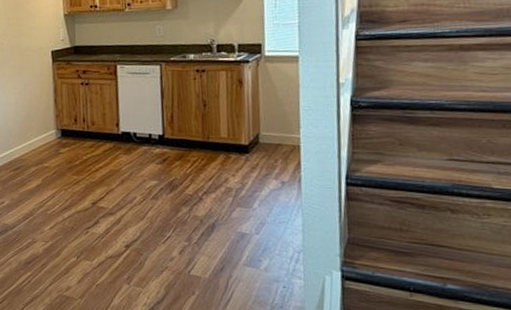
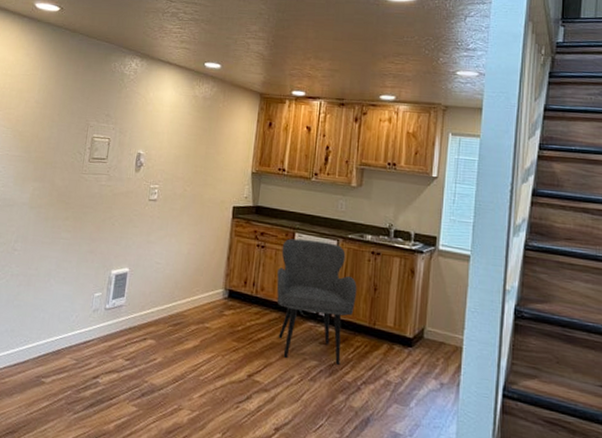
chair: none [105,68,187,182] -> present [276,238,357,365]

